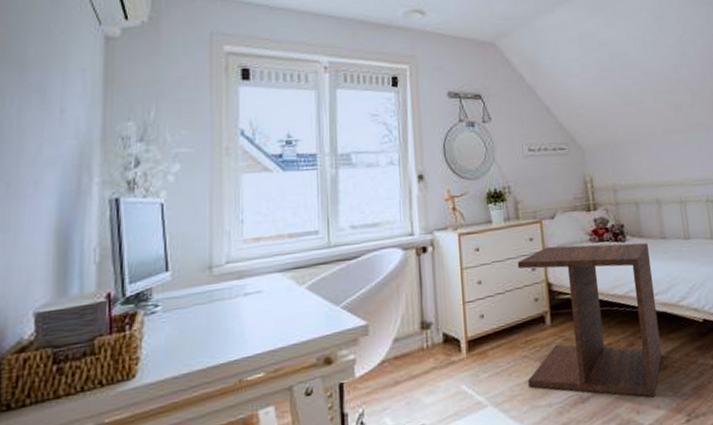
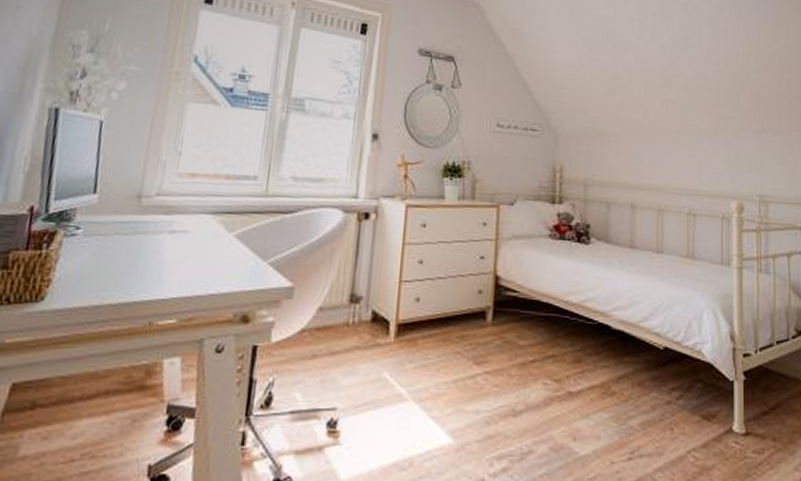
side table: present [517,243,662,398] -> none [457,235,615,425]

